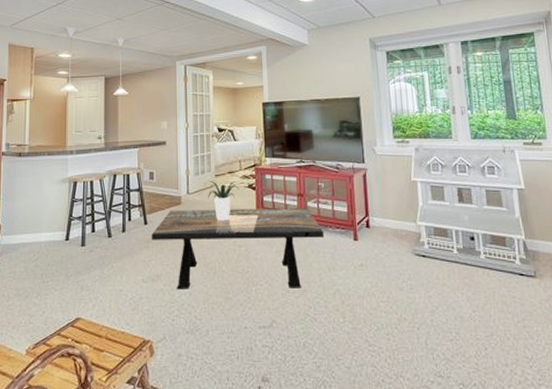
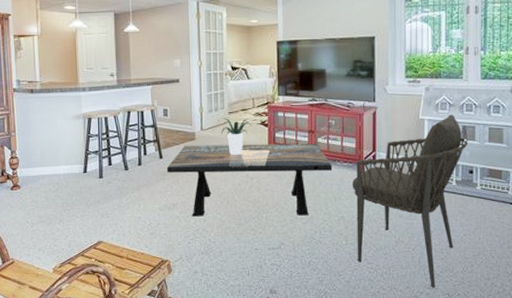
armchair: none [346,176,465,376] -> present [352,115,468,288]

